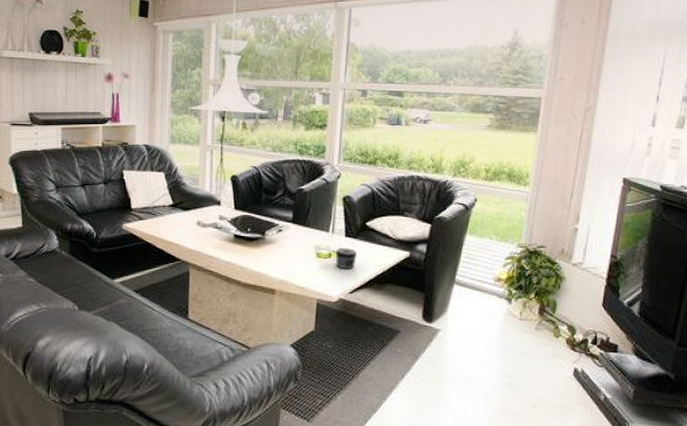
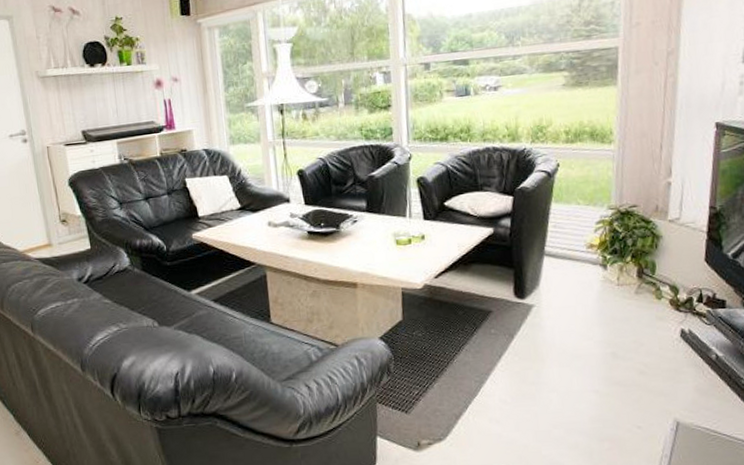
jar: present [335,248,356,270] -> none [415,231,438,254]

